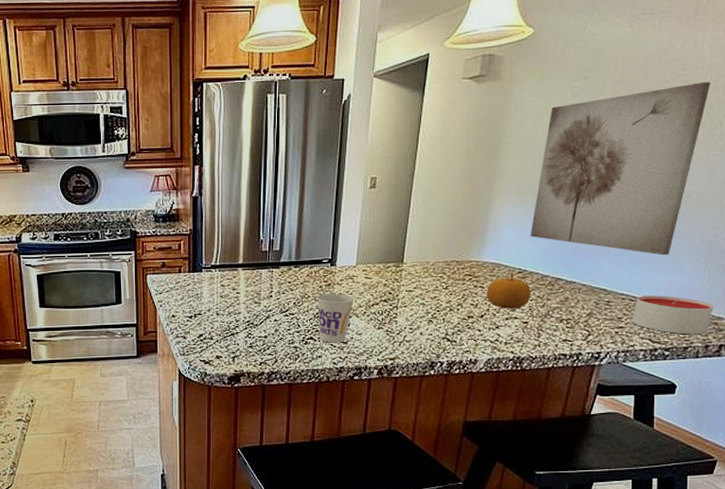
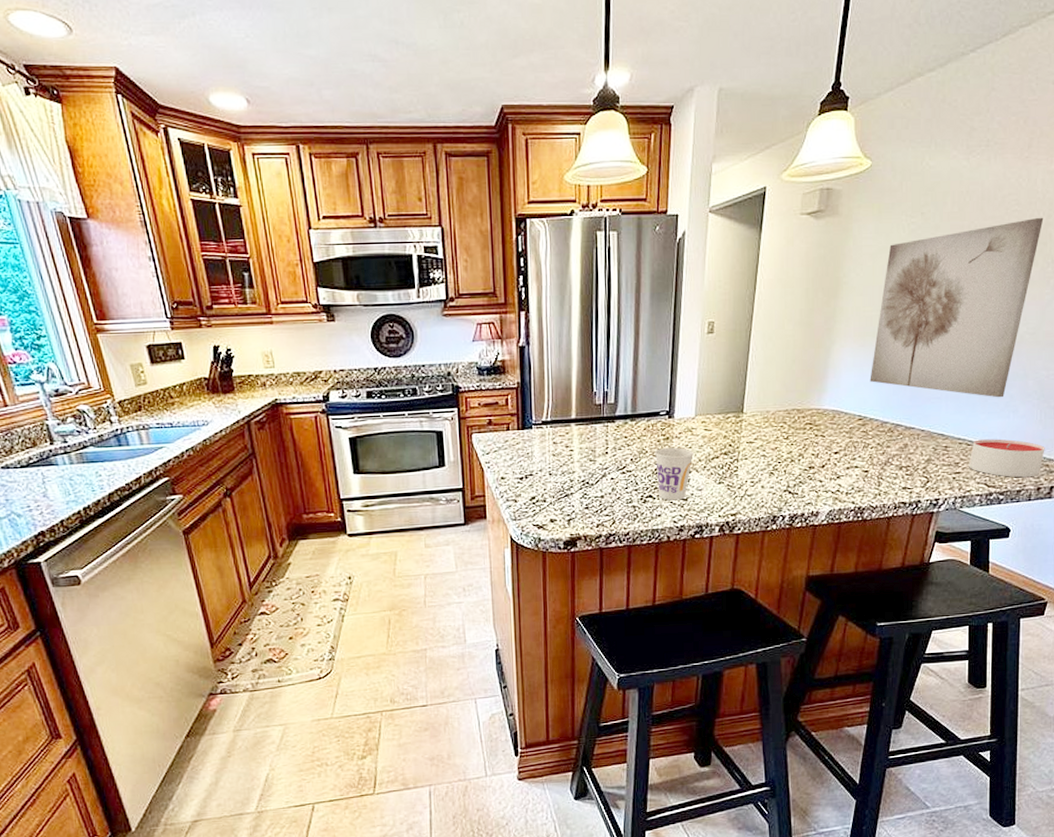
fruit: present [486,272,531,309] -> none [827,419,871,458]

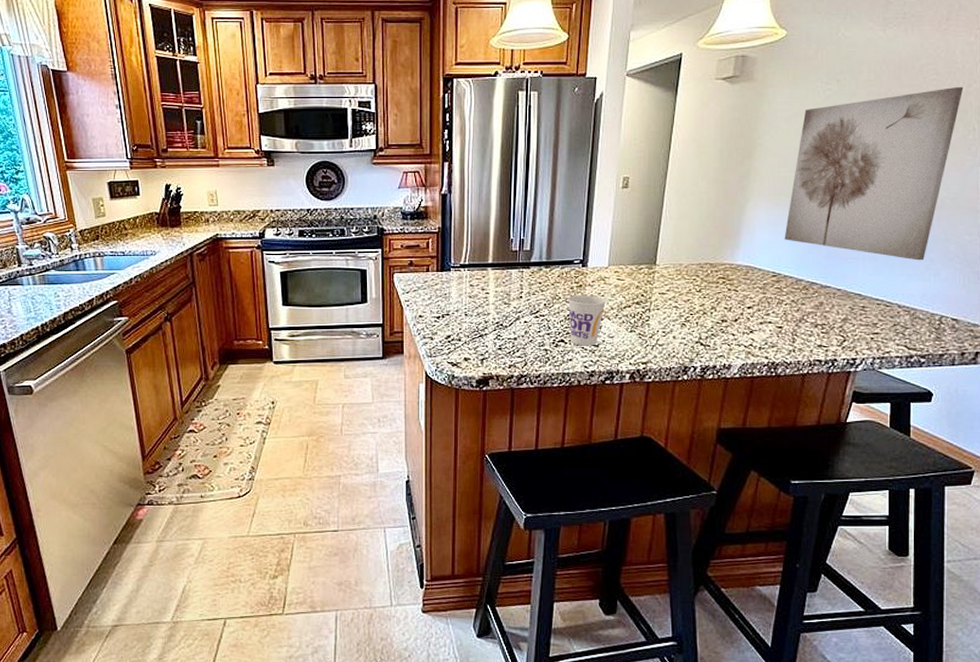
candle: present [969,439,1045,478] -> none [888,301,969,342]

